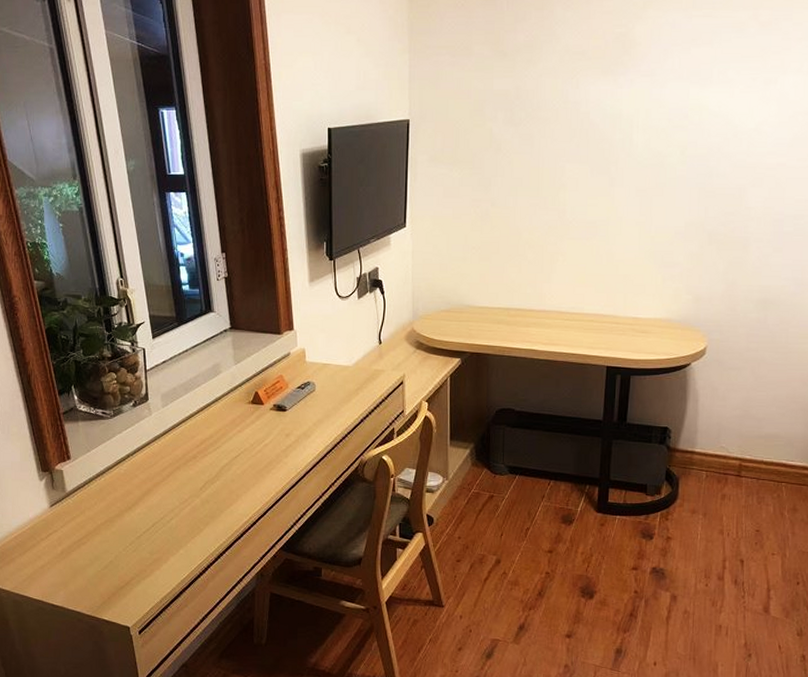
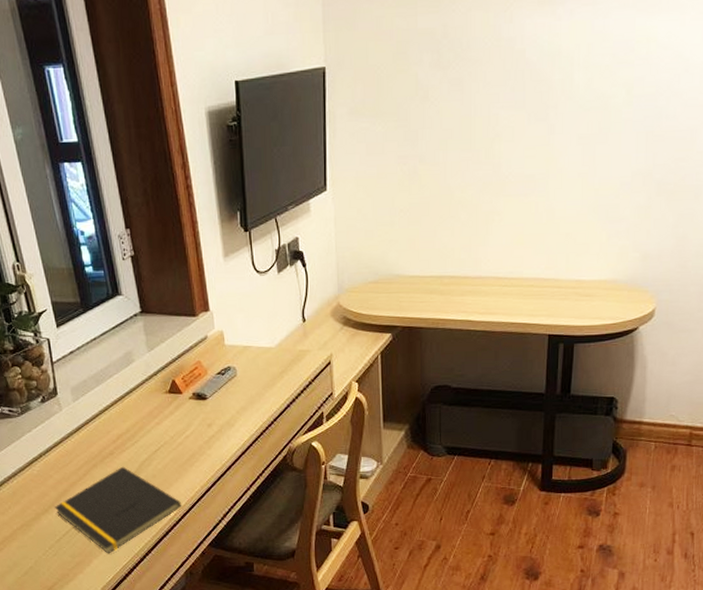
notepad: none [138,470,257,553] -> present [55,466,182,554]

